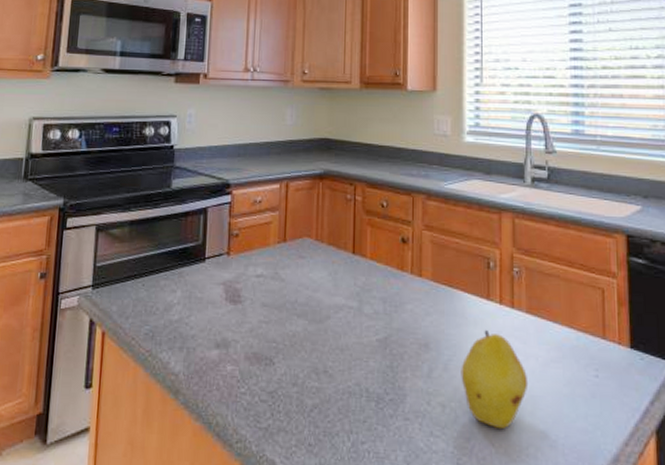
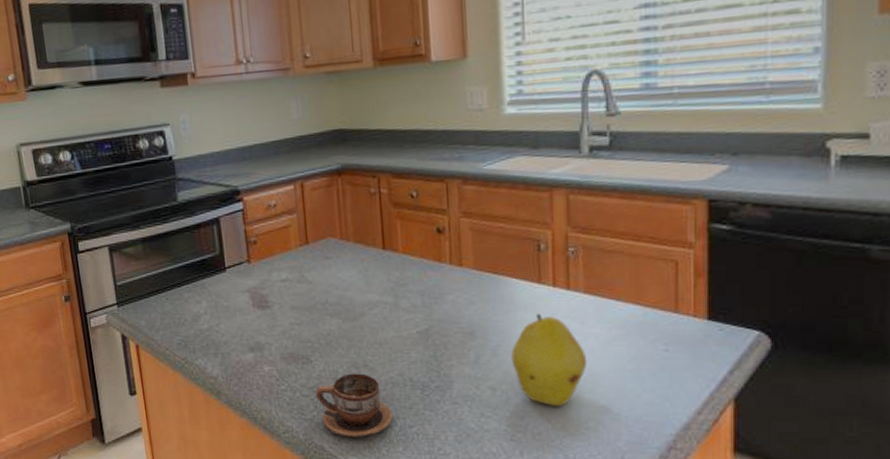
cup: none [274,379,347,453] -> present [316,373,393,438]

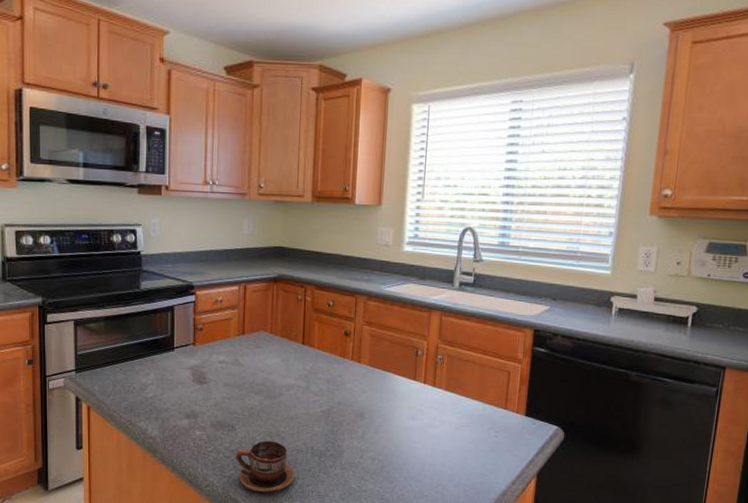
fruit: present [511,314,588,407] -> none [388,403,442,475]

